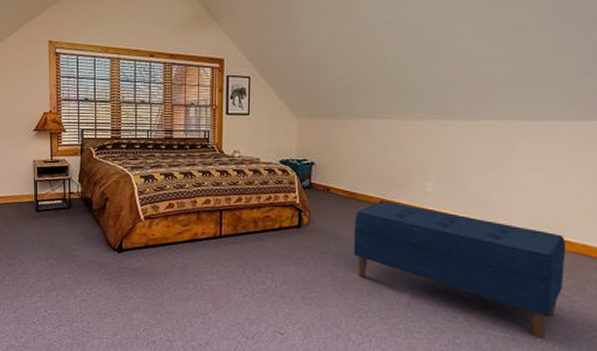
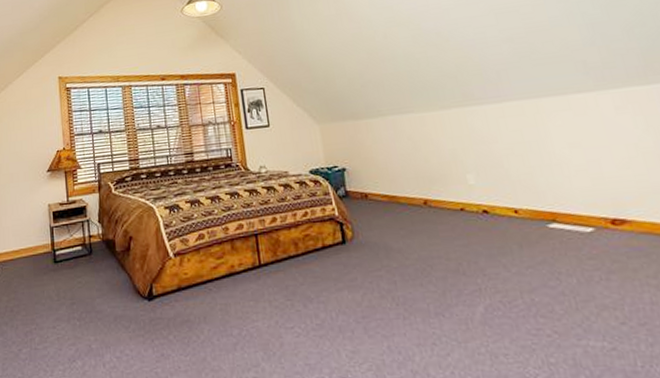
bench: present [353,200,567,339] -> none [401,200,651,344]

